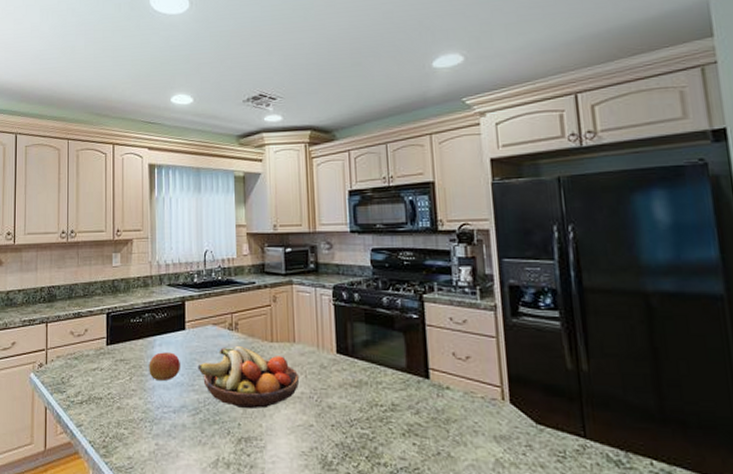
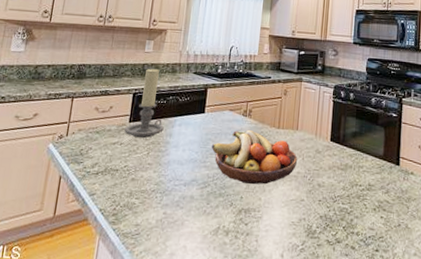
candle holder: none [103,283,143,362] -> present [124,68,164,139]
apple: present [149,352,180,381] -> none [166,131,196,157]

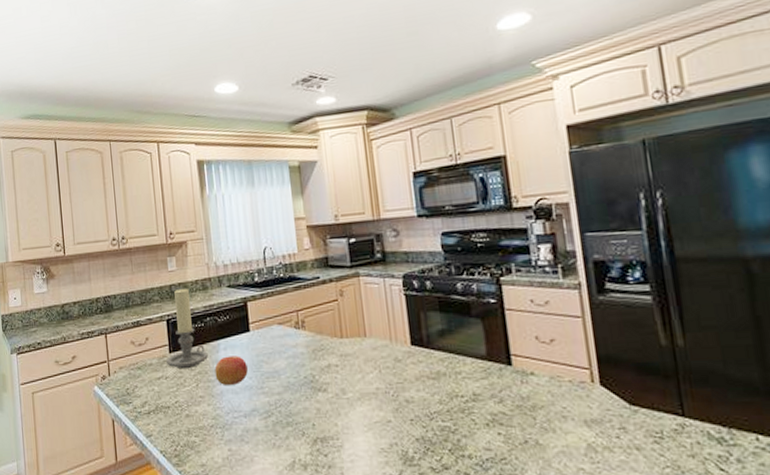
apple: none [166,131,196,157] -> present [215,356,248,385]
fruit bowl: present [211,130,298,185] -> none [265,345,374,409]

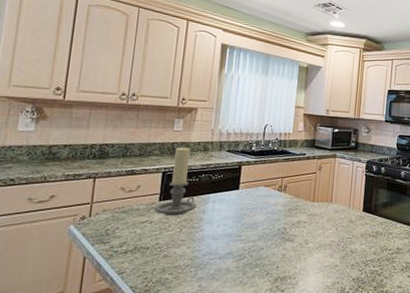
apple: present [215,356,248,385] -> none [199,208,231,232]

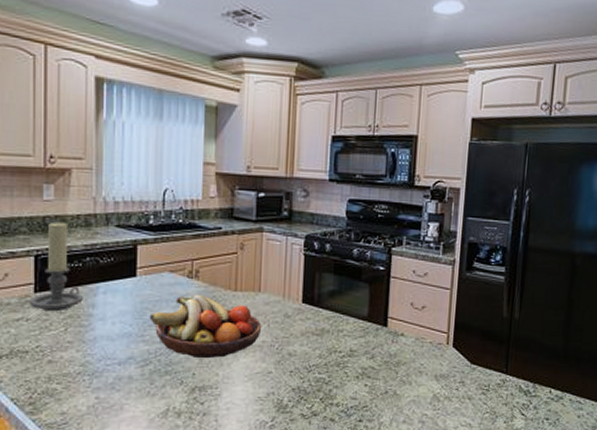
fruit bowl: none [246,205,332,255] -> present [149,295,262,359]

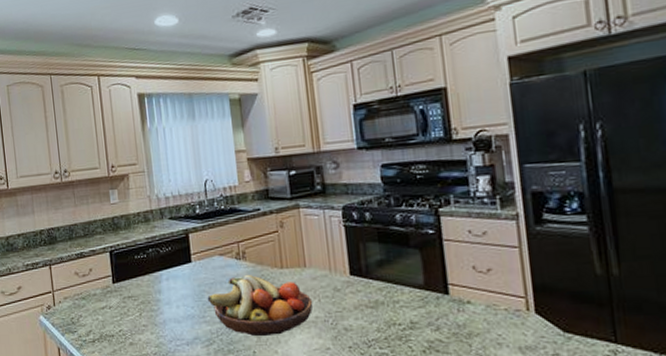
candle holder: present [30,221,83,312] -> none [110,220,151,299]

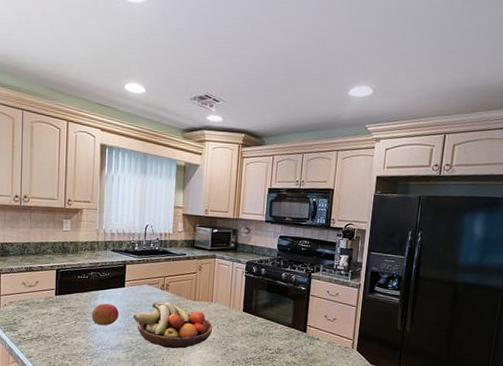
apple: none [157,286,190,314] -> present [92,303,119,325]

